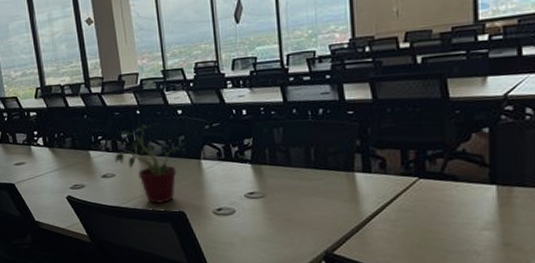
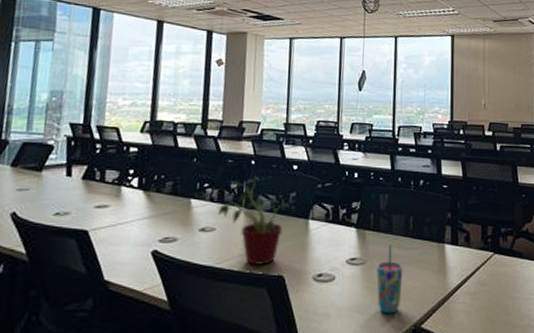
cup: none [278,177,308,242] -> present [376,244,403,314]

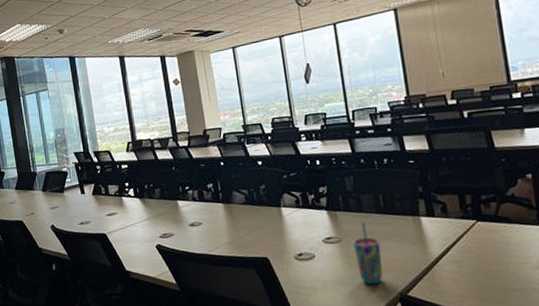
potted plant: present [217,175,290,265] -> none [200,174,262,250]

